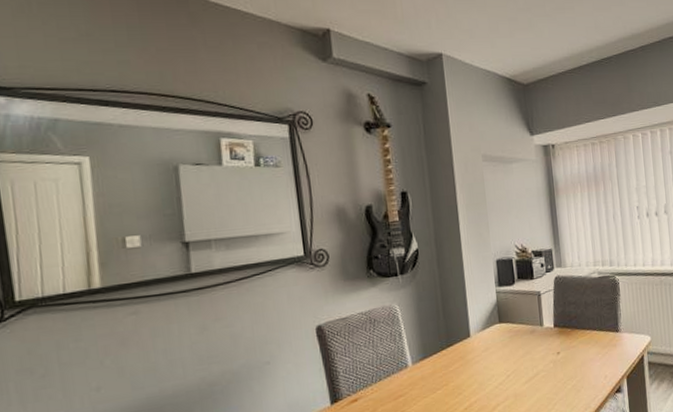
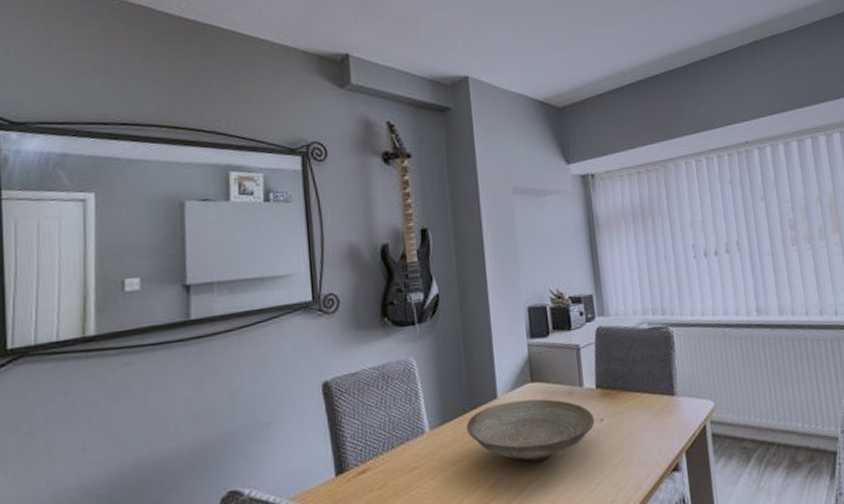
decorative bowl: none [443,336,553,389] -> present [466,399,595,462]

